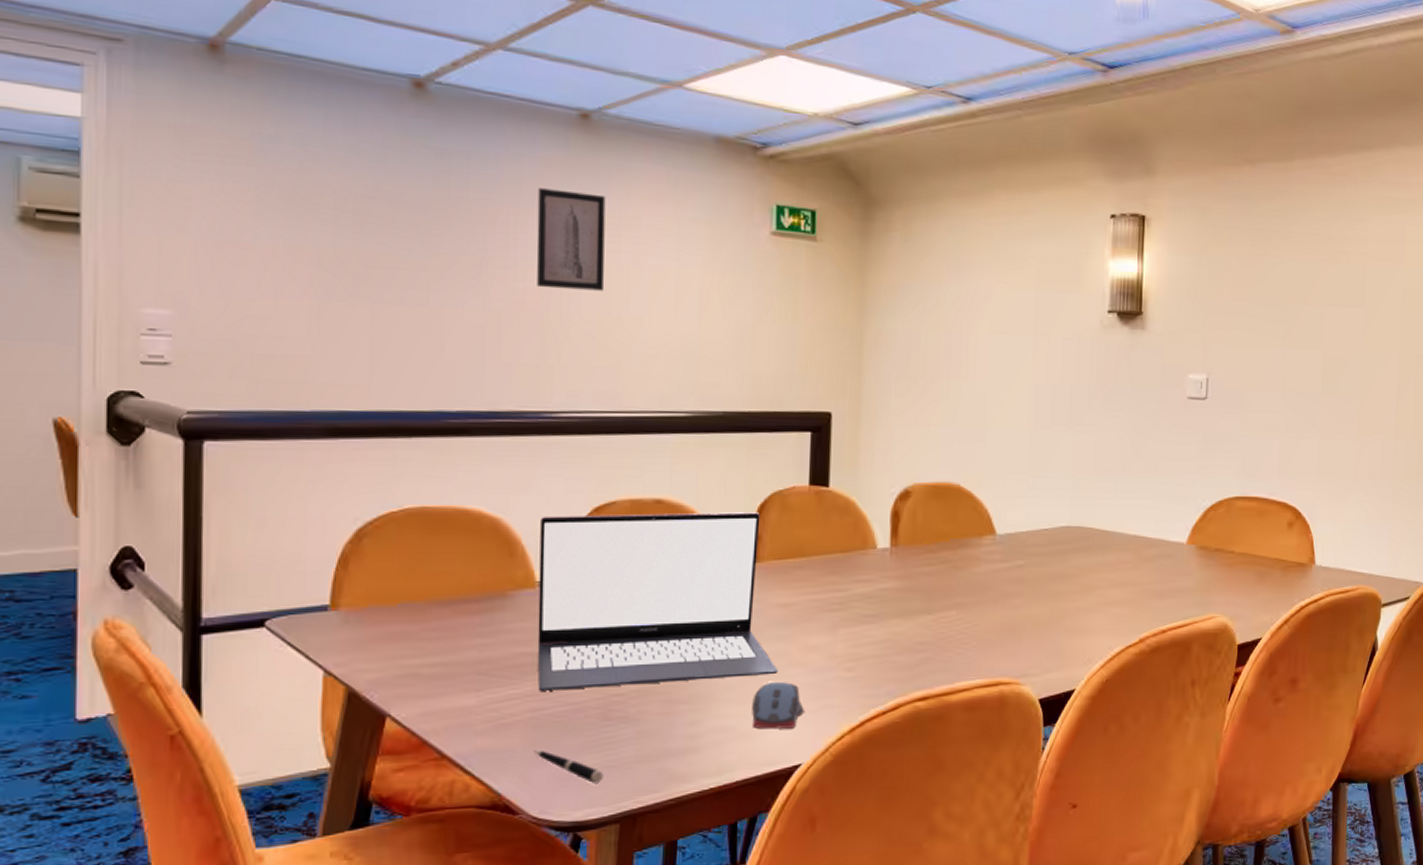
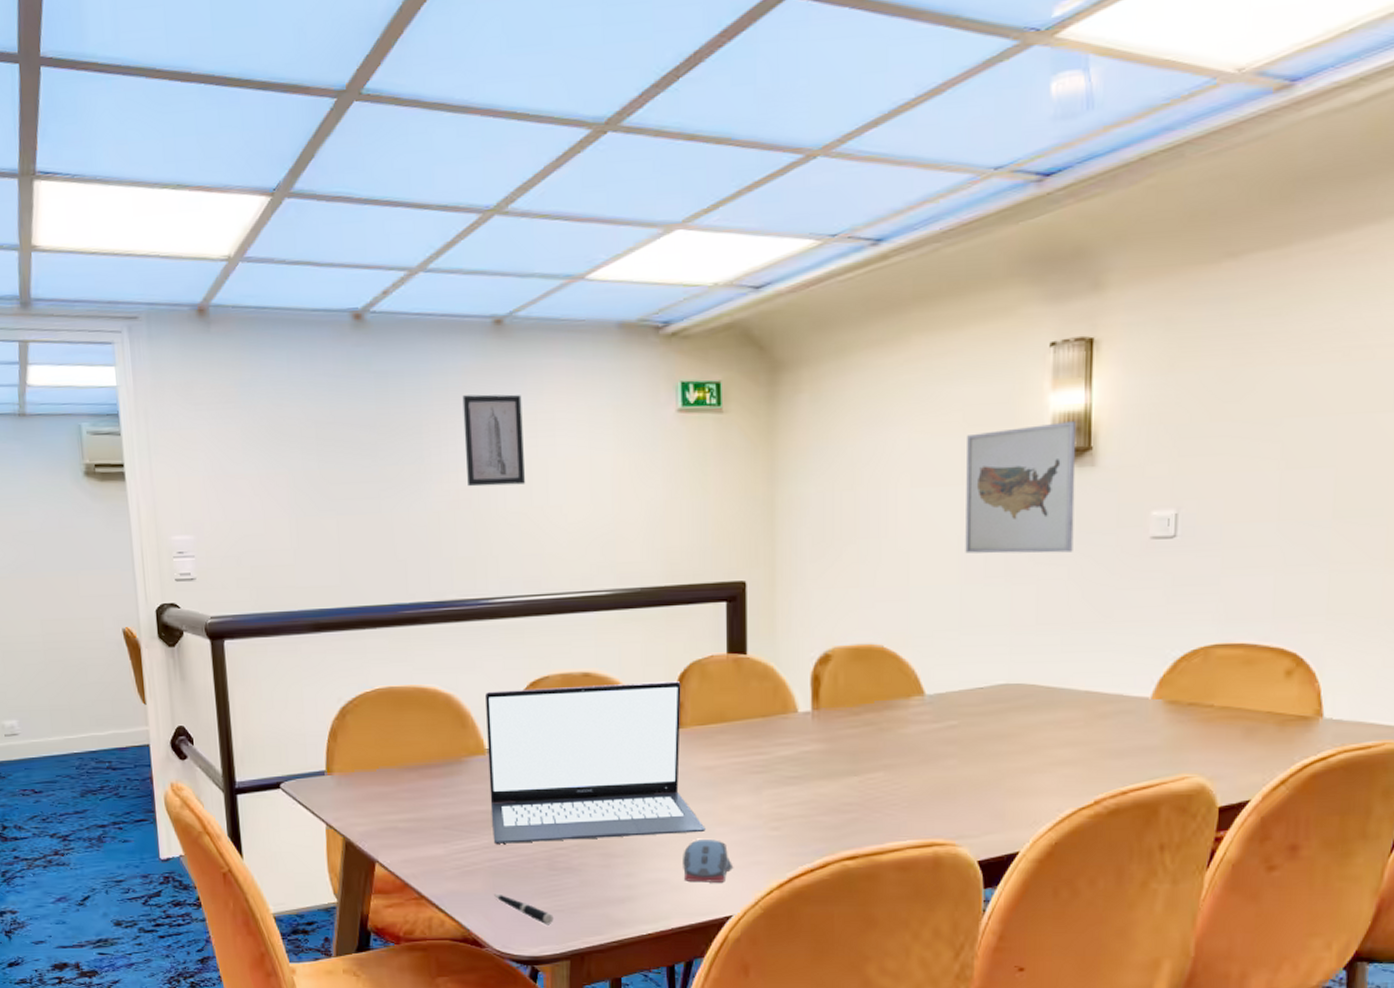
wall art: none [1035,287,1130,406] -> present [965,421,1077,554]

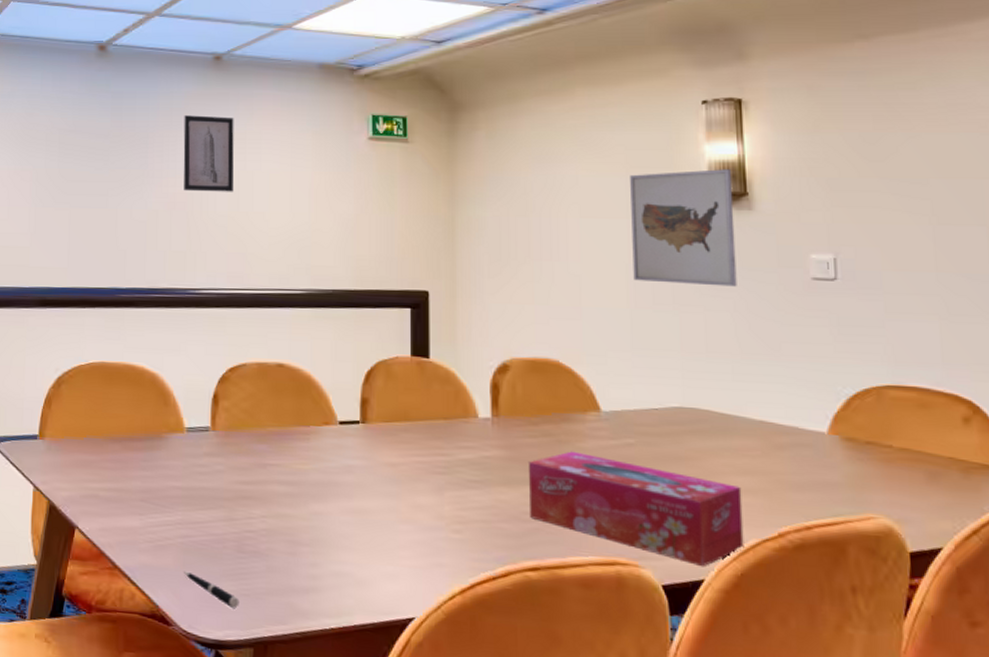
laptop: present [485,681,706,844] -> none [186,373,389,529]
computer mouse: present [683,840,732,883] -> none [367,535,415,582]
tissue box: none [849,738,1062,840] -> present [529,451,744,567]

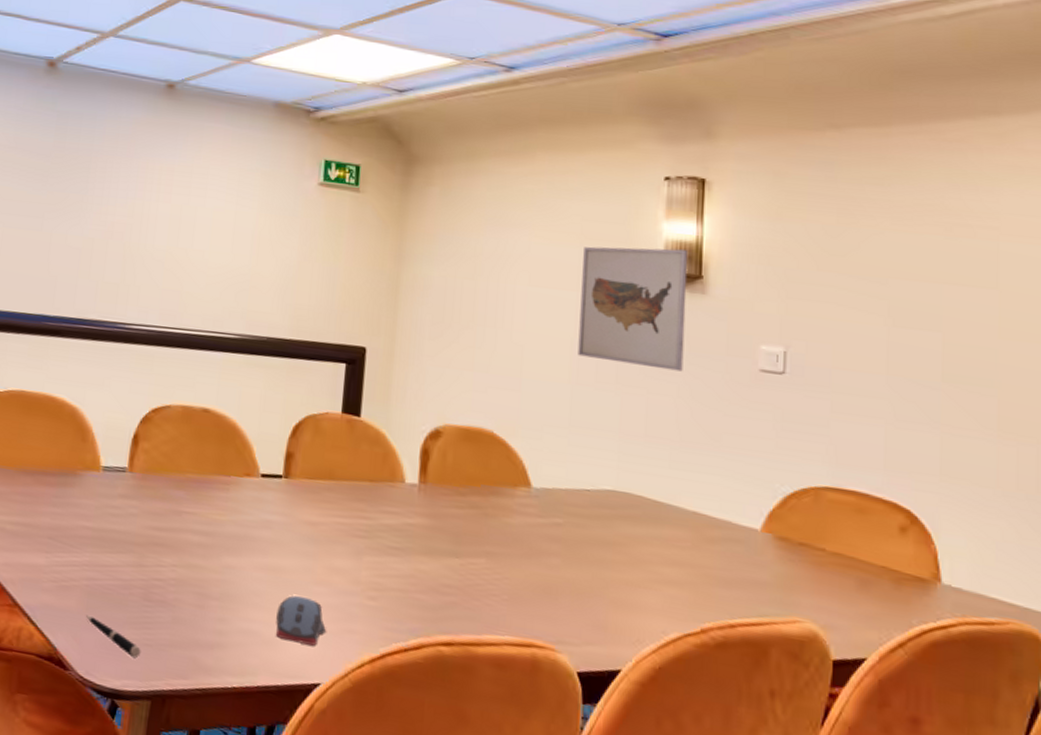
wall art: present [183,115,234,192] -> none [123,142,182,227]
computer mouse: none [367,535,415,582] -> present [275,595,326,646]
tissue box: present [529,451,744,567] -> none [449,525,668,657]

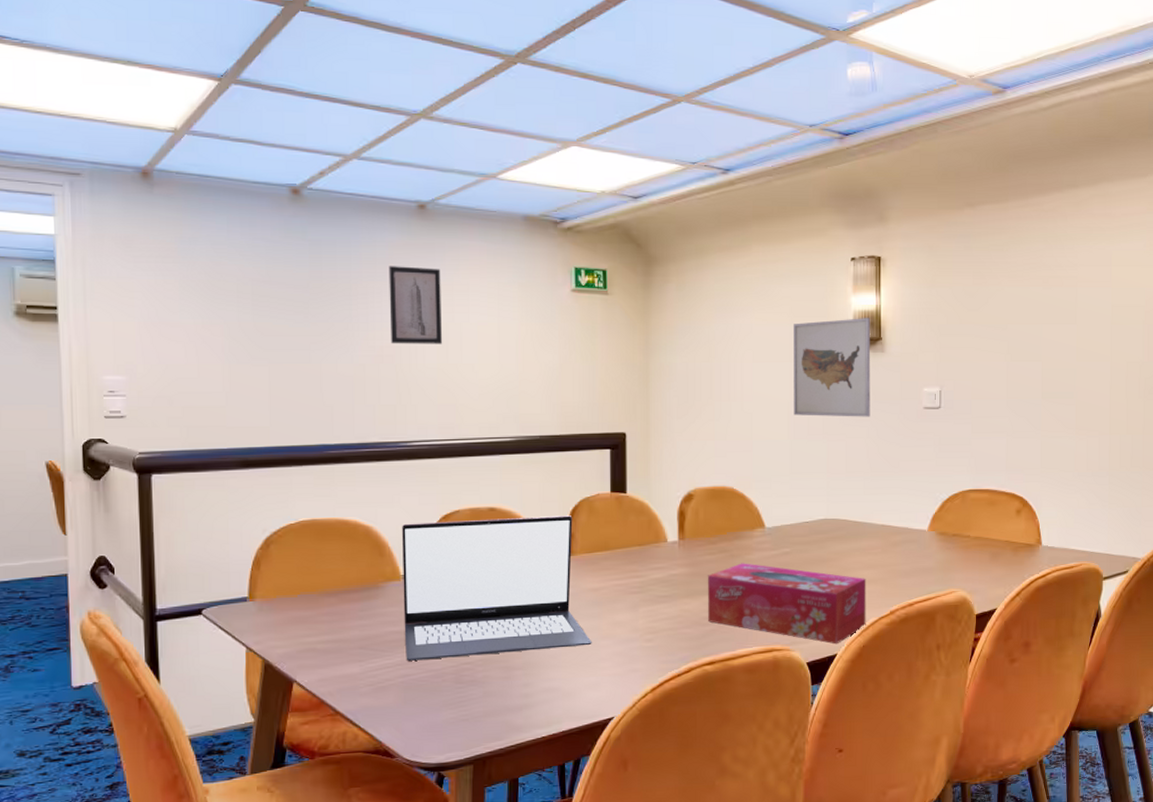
pen: present [85,615,141,659] -> none [404,707,459,734]
laptop: none [94,410,303,589] -> present [402,515,592,661]
wall art: none [123,142,182,227] -> present [388,266,443,344]
computer mouse: present [275,595,326,646] -> none [573,651,614,689]
tissue box: none [449,525,668,657] -> present [708,563,866,644]

